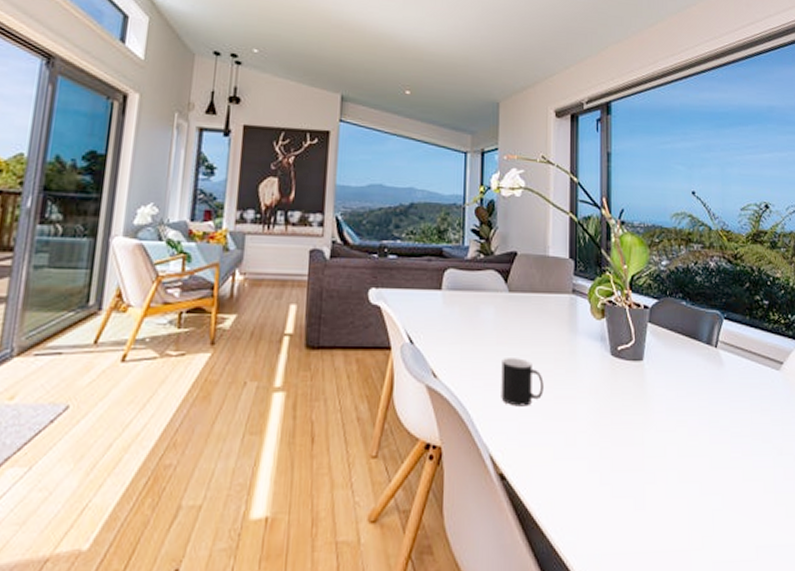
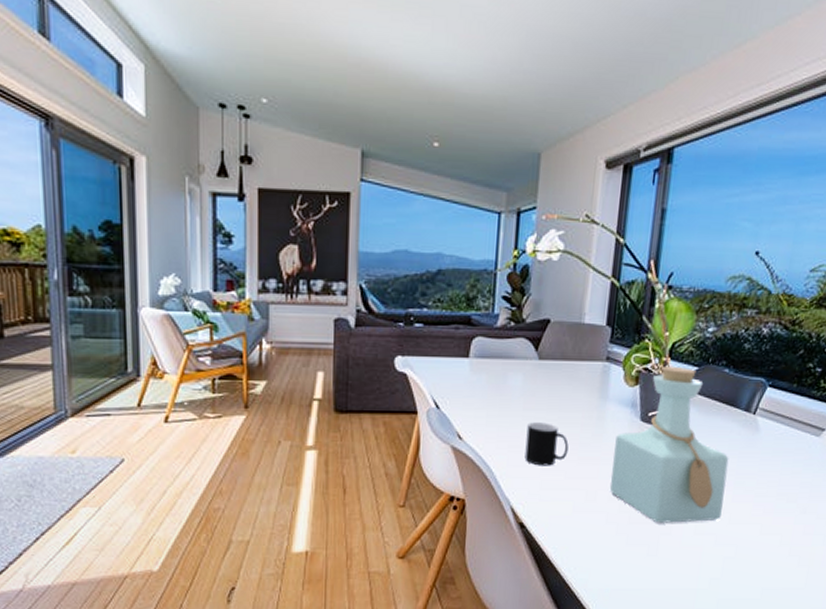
bottle: none [588,298,702,470] -> present [609,365,729,523]

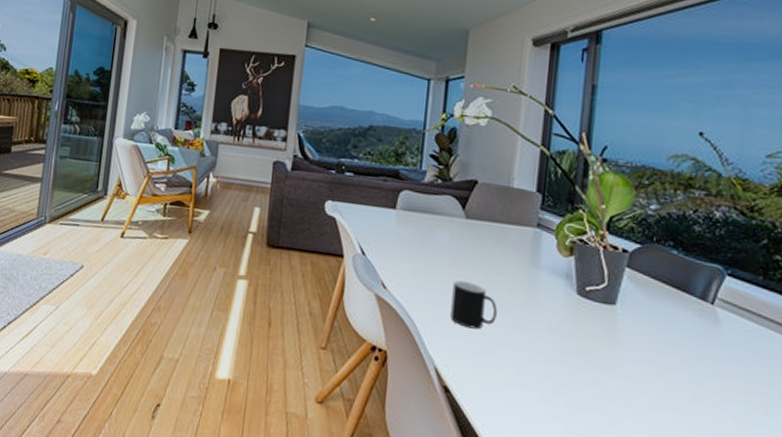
bottle: present [609,365,729,523] -> none [543,239,685,422]

